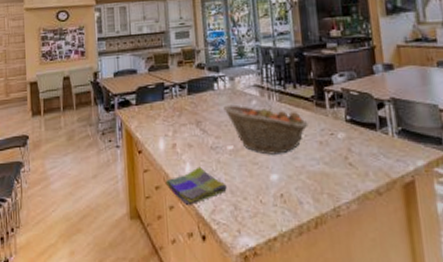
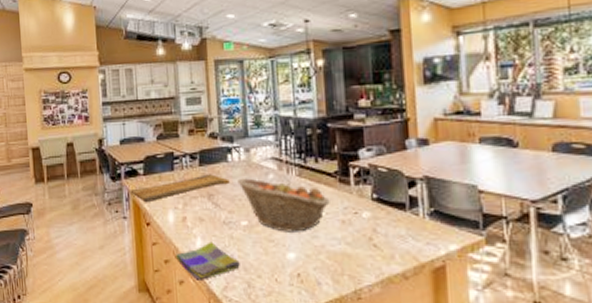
cutting board: none [123,102,216,132] -> present [130,174,230,203]

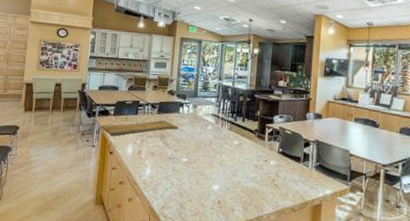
dish towel: present [175,242,240,280] -> none [128,171,177,200]
fruit basket: present [237,178,330,232] -> none [184,126,249,170]

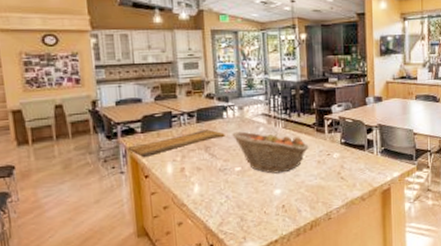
fruit basket: none [184,126,249,170] -> present [232,131,309,174]

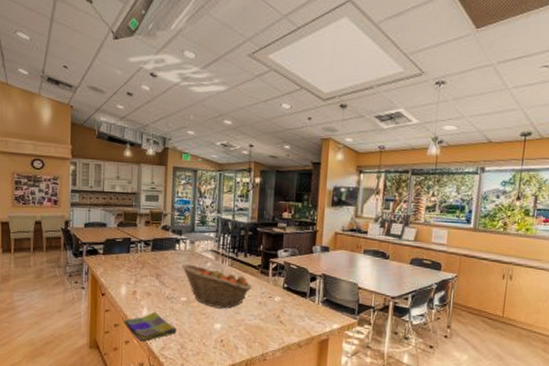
cutting board: present [127,129,225,158] -> none [90,258,175,277]
dish towel: none [173,187,234,221] -> present [123,312,177,342]

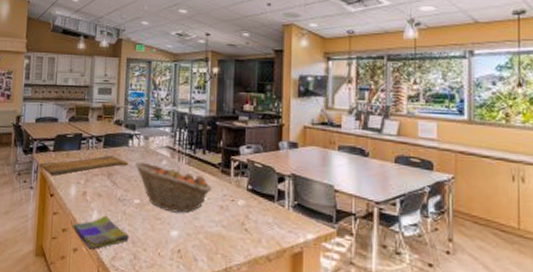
cutting board: none [90,258,175,277] -> present [39,155,128,176]

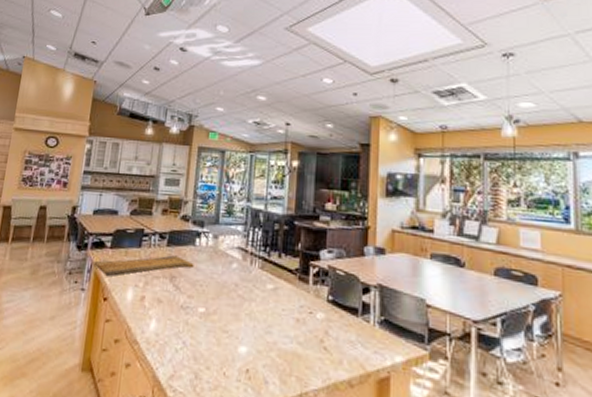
dish towel: present [72,215,129,250] -> none [126,325,191,366]
fruit basket: present [135,161,212,213] -> none [201,263,288,326]

